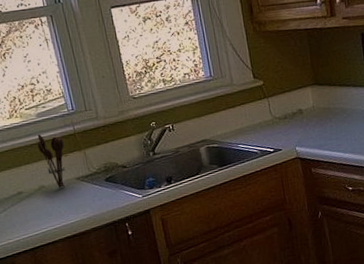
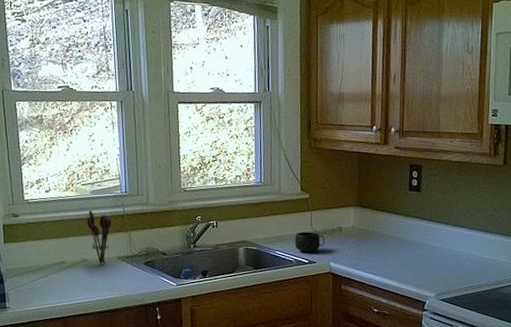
mug: none [255,118,287,142] -> present [294,231,325,253]

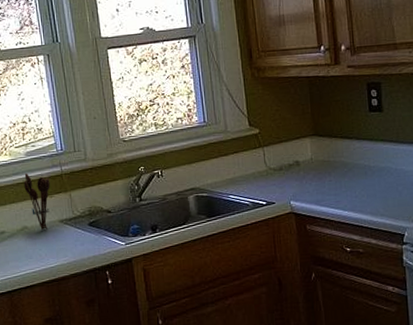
mug: present [294,231,325,253] -> none [248,169,282,194]

